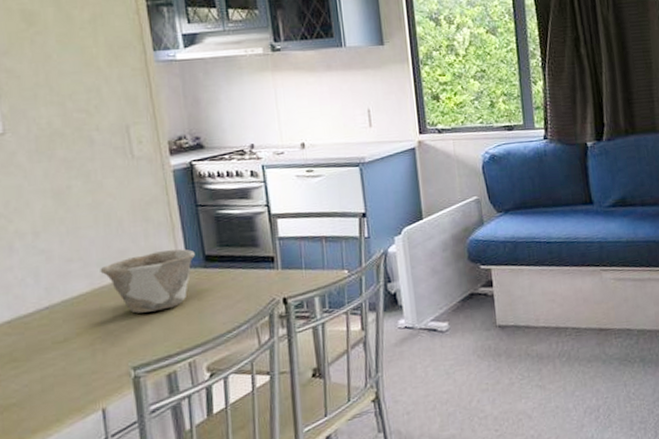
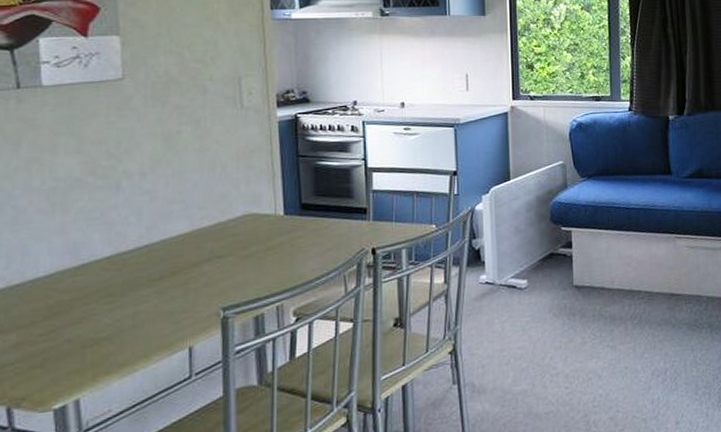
bowl: present [100,249,195,314] -> none [200,196,292,256]

